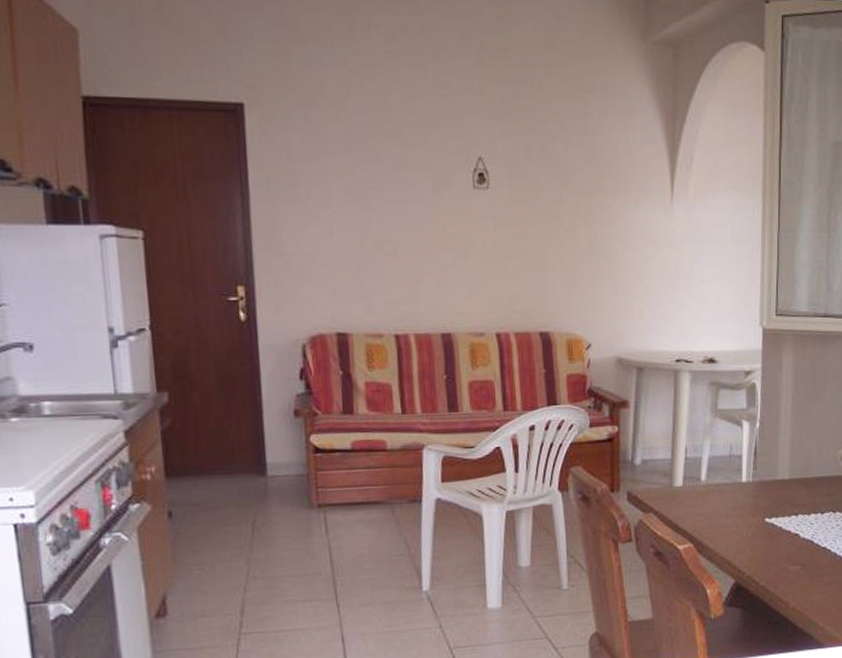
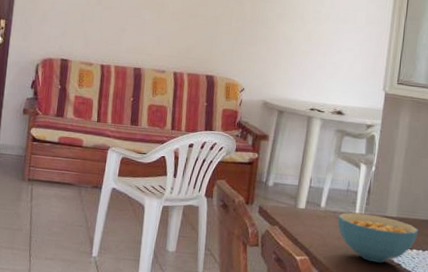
cereal bowl: none [722,480,815,537] -> present [337,212,419,263]

